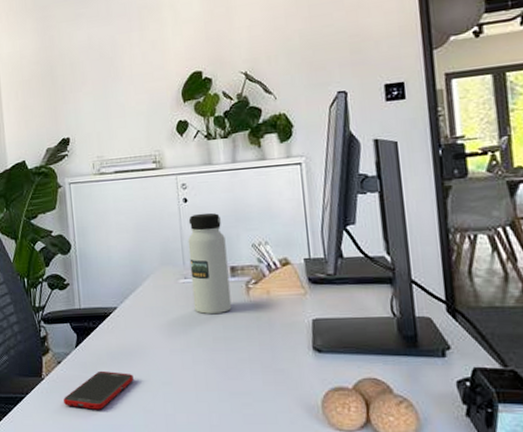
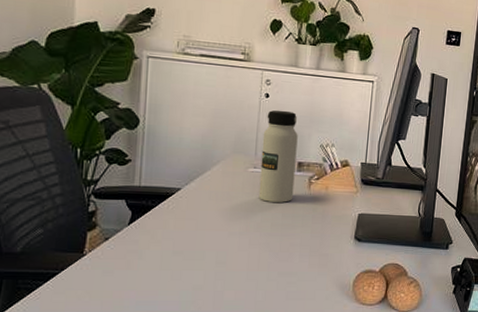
cell phone: present [64,370,134,410] -> none [106,249,187,287]

